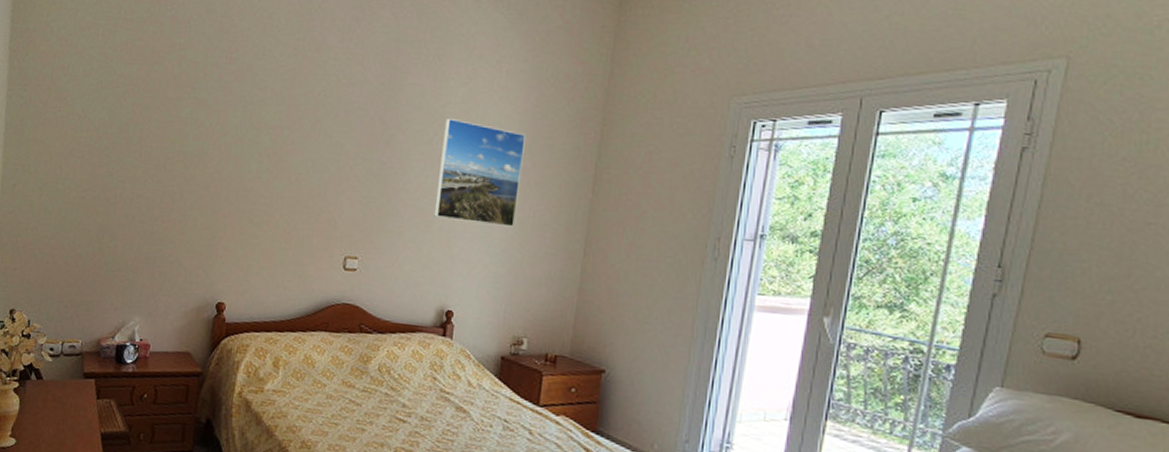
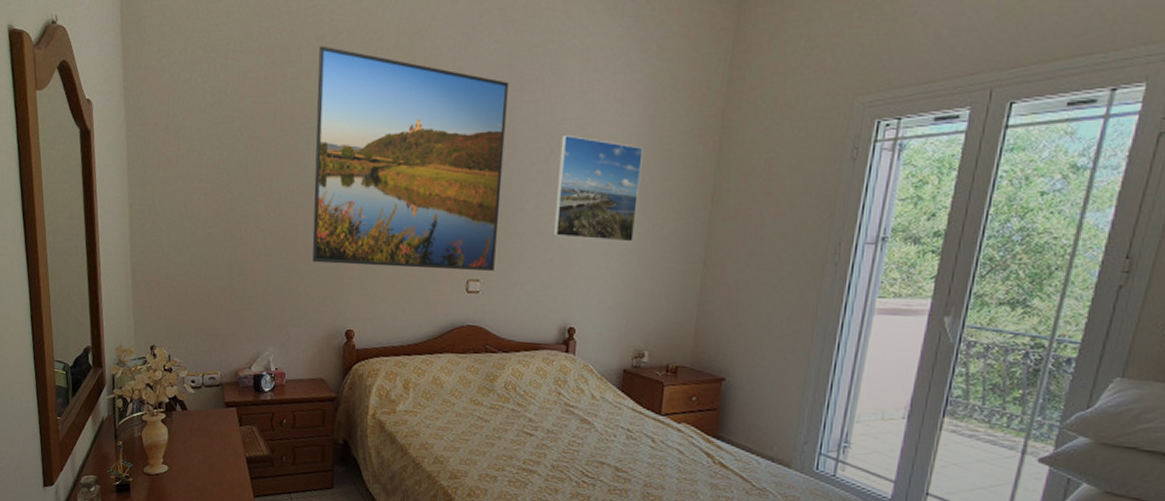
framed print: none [187,19,395,249] -> present [312,45,509,271]

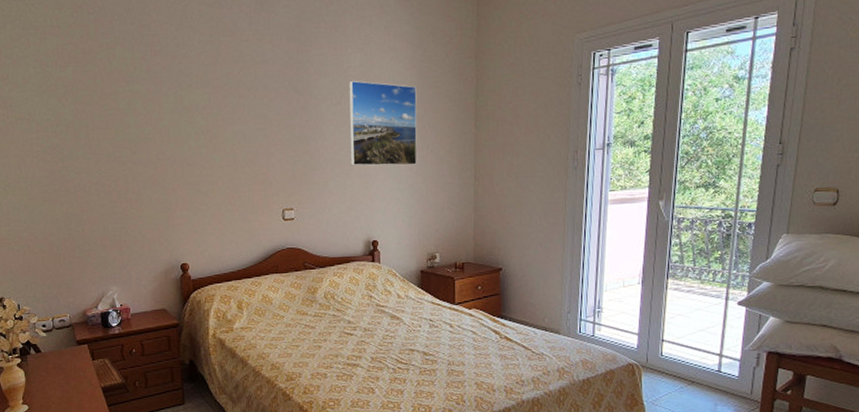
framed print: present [312,45,509,271] -> none [130,17,305,208]

